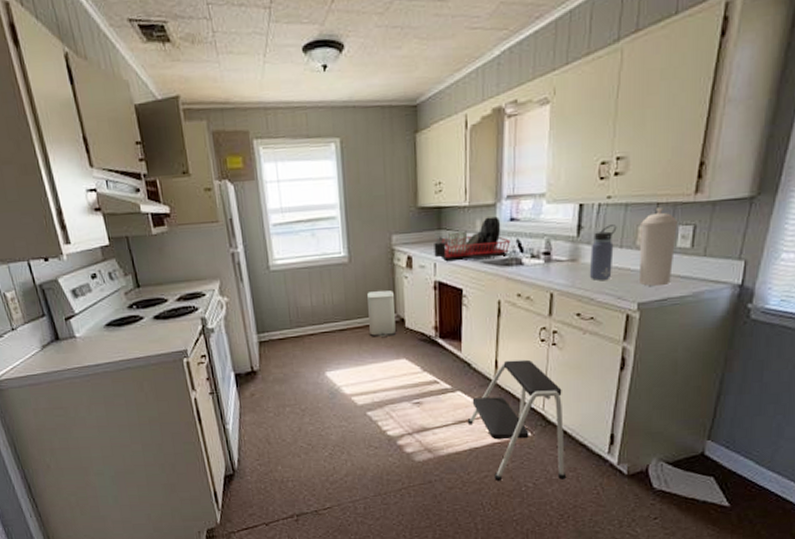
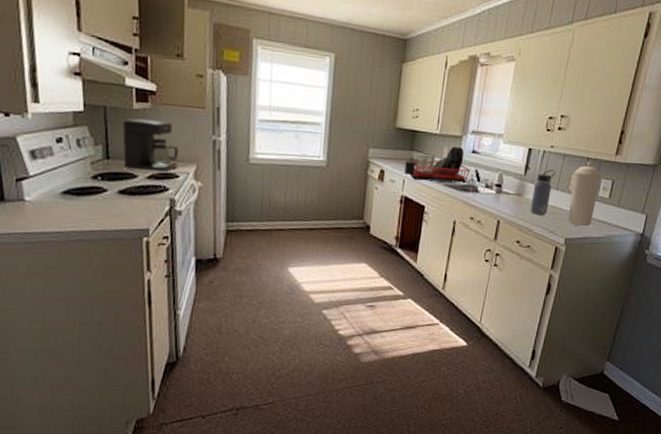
coffee maker: none [146,241,203,295] -> present [123,118,179,172]
pedal bin: present [367,290,396,337] -> none [336,196,365,241]
step stool: present [467,359,567,481] -> none [413,275,498,388]

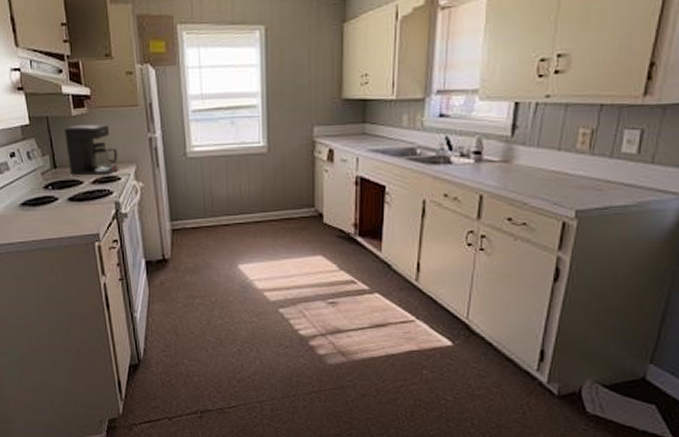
dish rack: present [404,146,471,183] -> none [357,112,439,157]
water bottle: present [530,169,556,215] -> none [523,125,556,184]
canister: present [568,161,601,227] -> none [579,109,623,194]

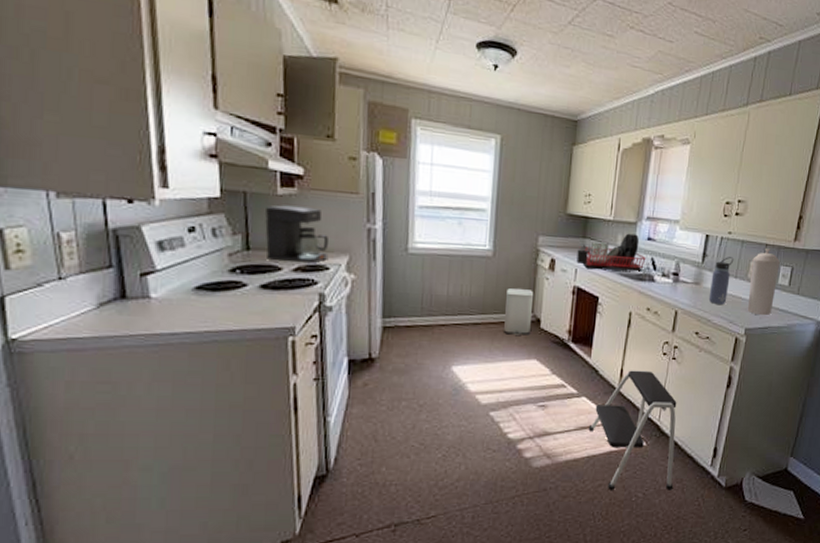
pedal bin: none [285,182,314,231] -> present [504,287,534,336]
dish rack: none [357,112,439,157] -> present [576,233,646,272]
step stool: none [384,264,490,395] -> present [588,370,677,490]
water bottle: none [523,125,556,184] -> present [708,257,734,305]
canister: none [579,109,623,194] -> present [748,248,780,316]

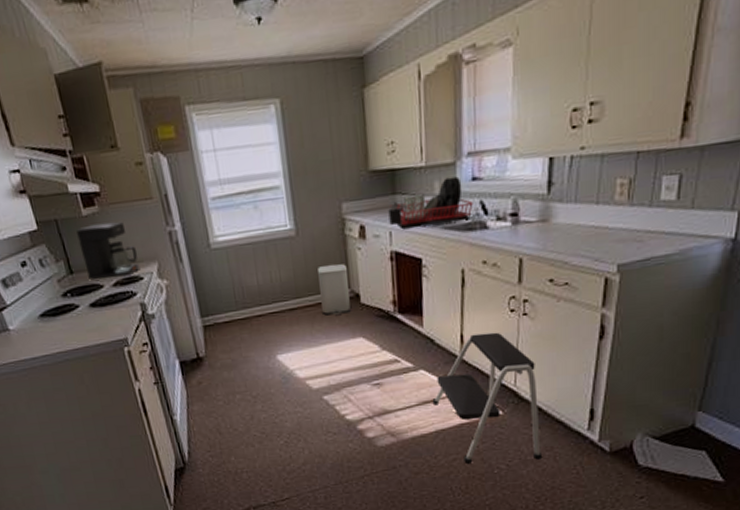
water bottle: present [708,257,734,305] -> none [562,178,592,242]
canister: present [748,248,780,316] -> none [619,156,661,246]

